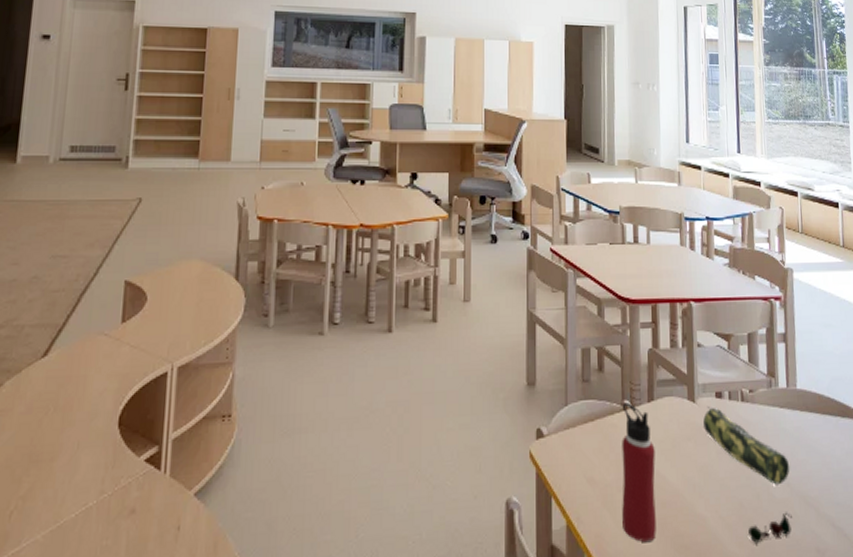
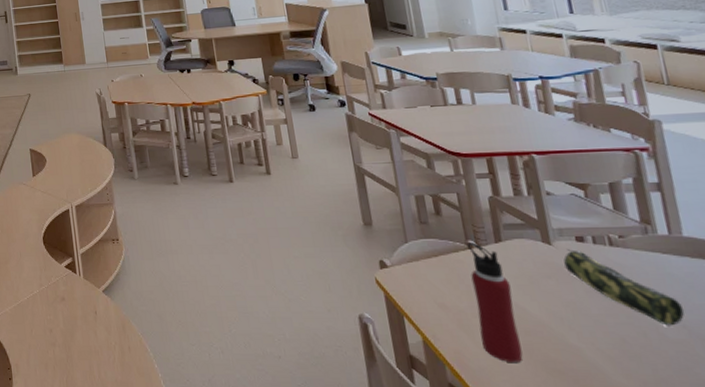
fruit: present [748,512,792,543] -> none [636,352,696,377]

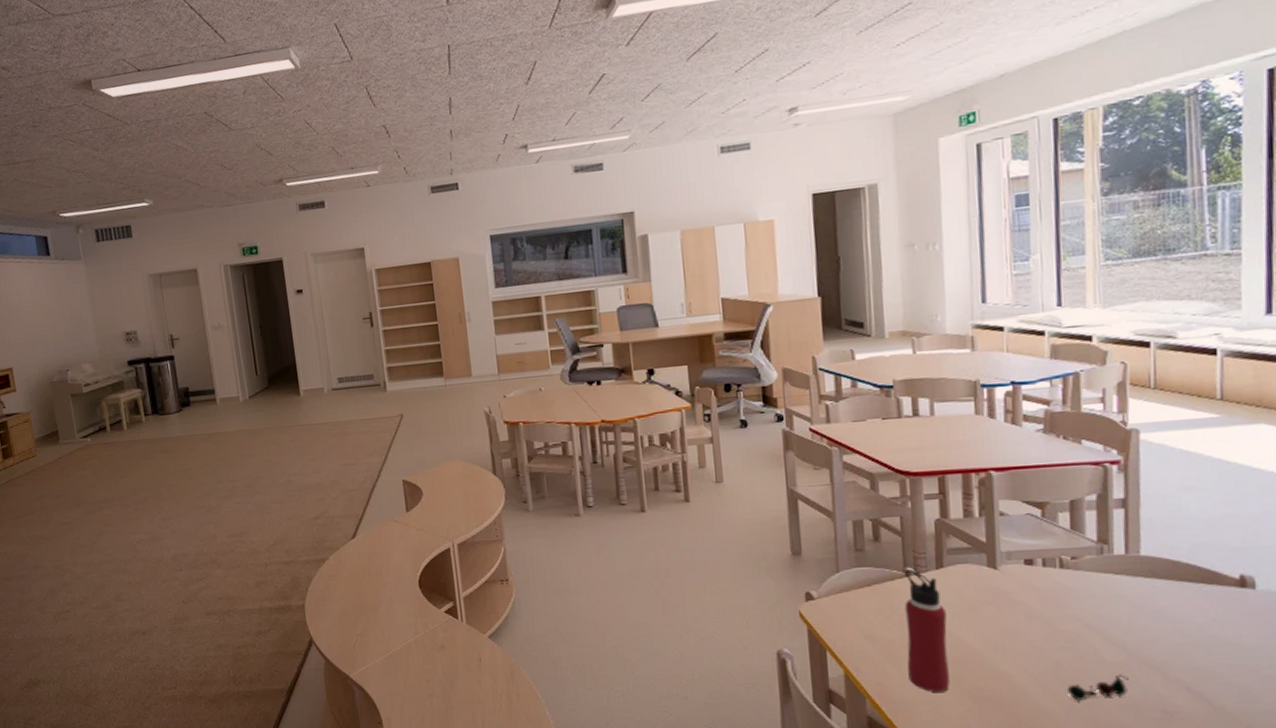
pencil case: present [563,248,685,326] -> none [1008,572,1128,649]
fruit: none [636,352,696,377] -> present [1068,674,1129,701]

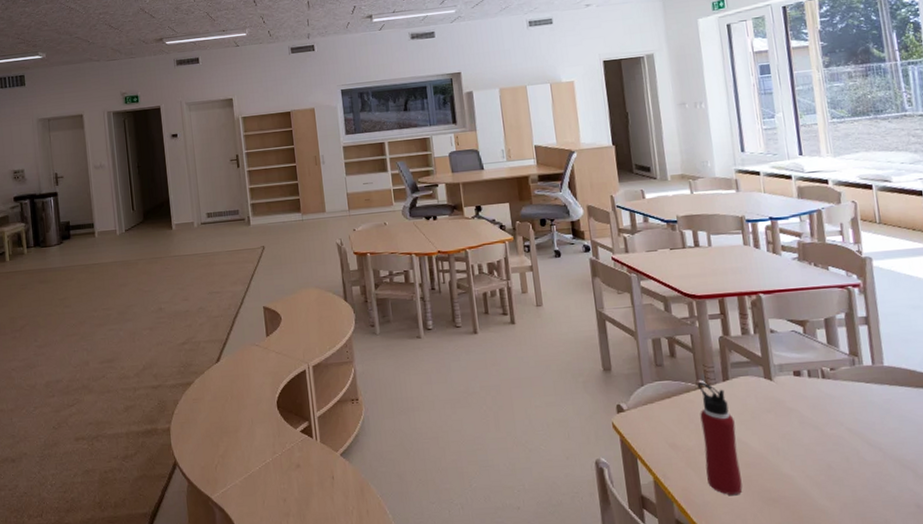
fruit: present [1068,674,1129,701] -> none [839,473,887,499]

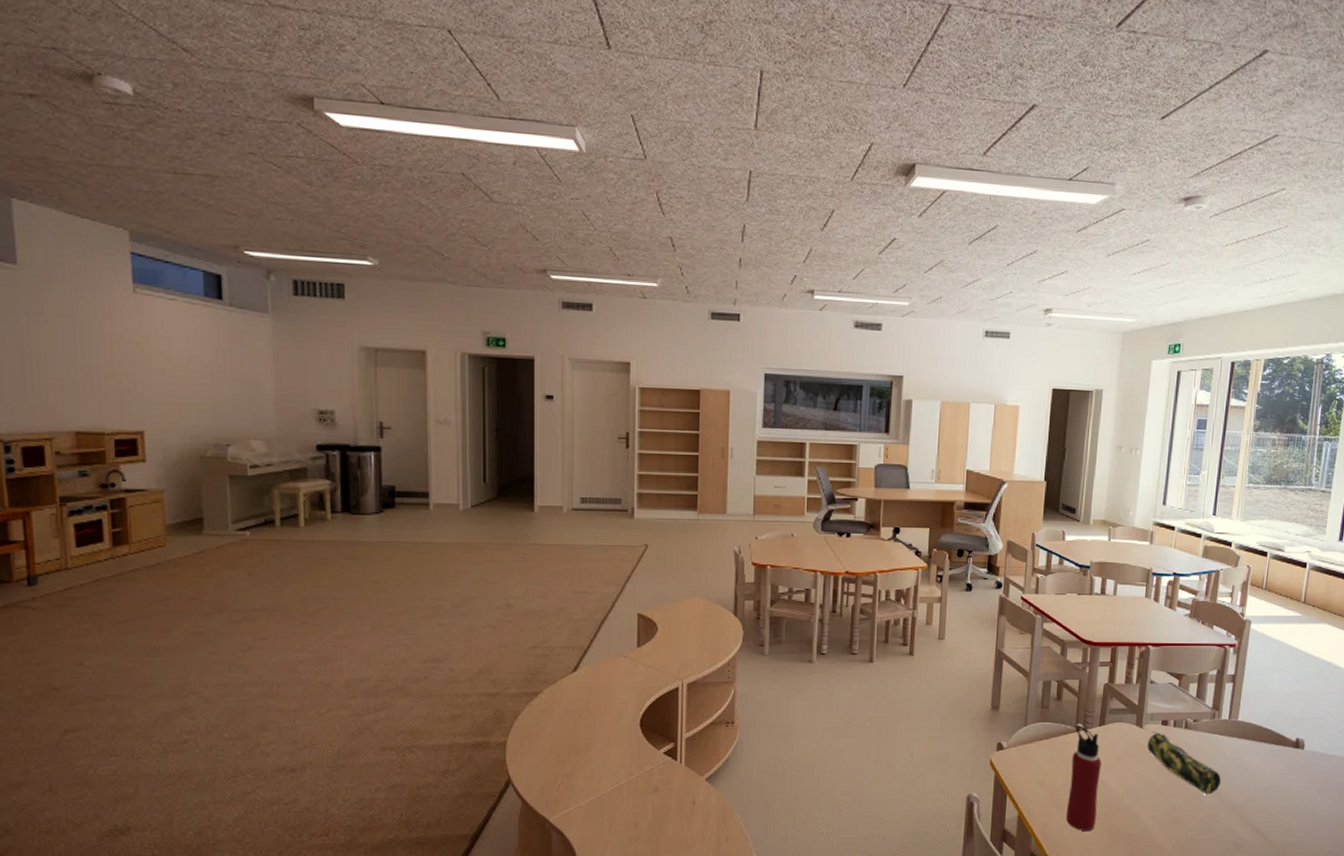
pencil case: none [782,383,882,450] -> present [1147,731,1222,795]

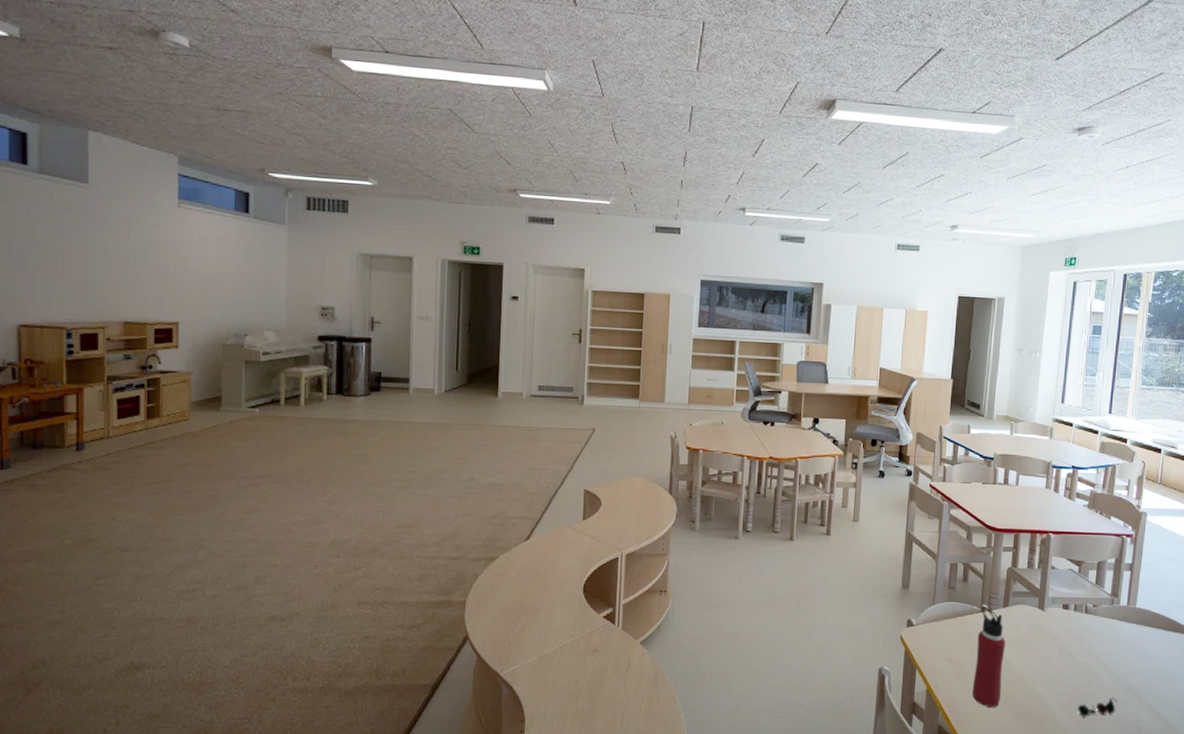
pencil case: present [1147,731,1222,795] -> none [1049,614,1121,677]
fruit: none [1176,815,1217,837] -> present [1078,697,1117,717]

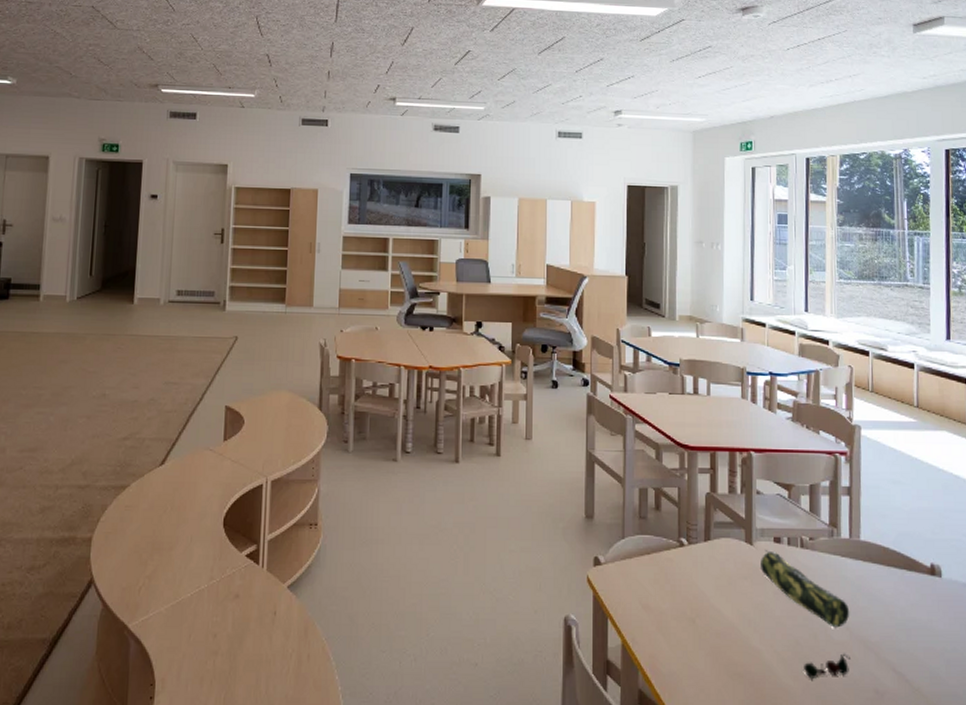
water bottle: present [972,606,1006,708] -> none [676,540,711,667]
pencil case: none [1049,614,1121,677] -> present [761,549,850,628]

